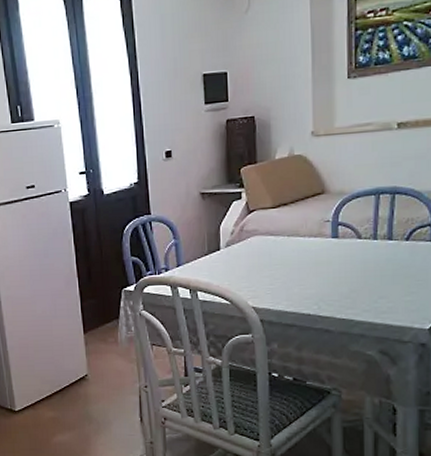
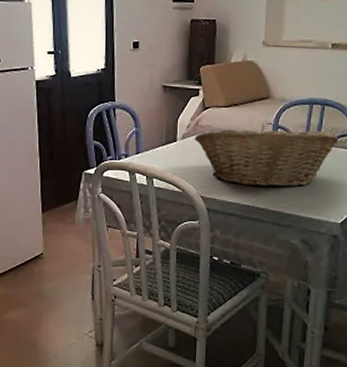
fruit basket: none [240,222,417,293] -> present [194,124,339,188]

